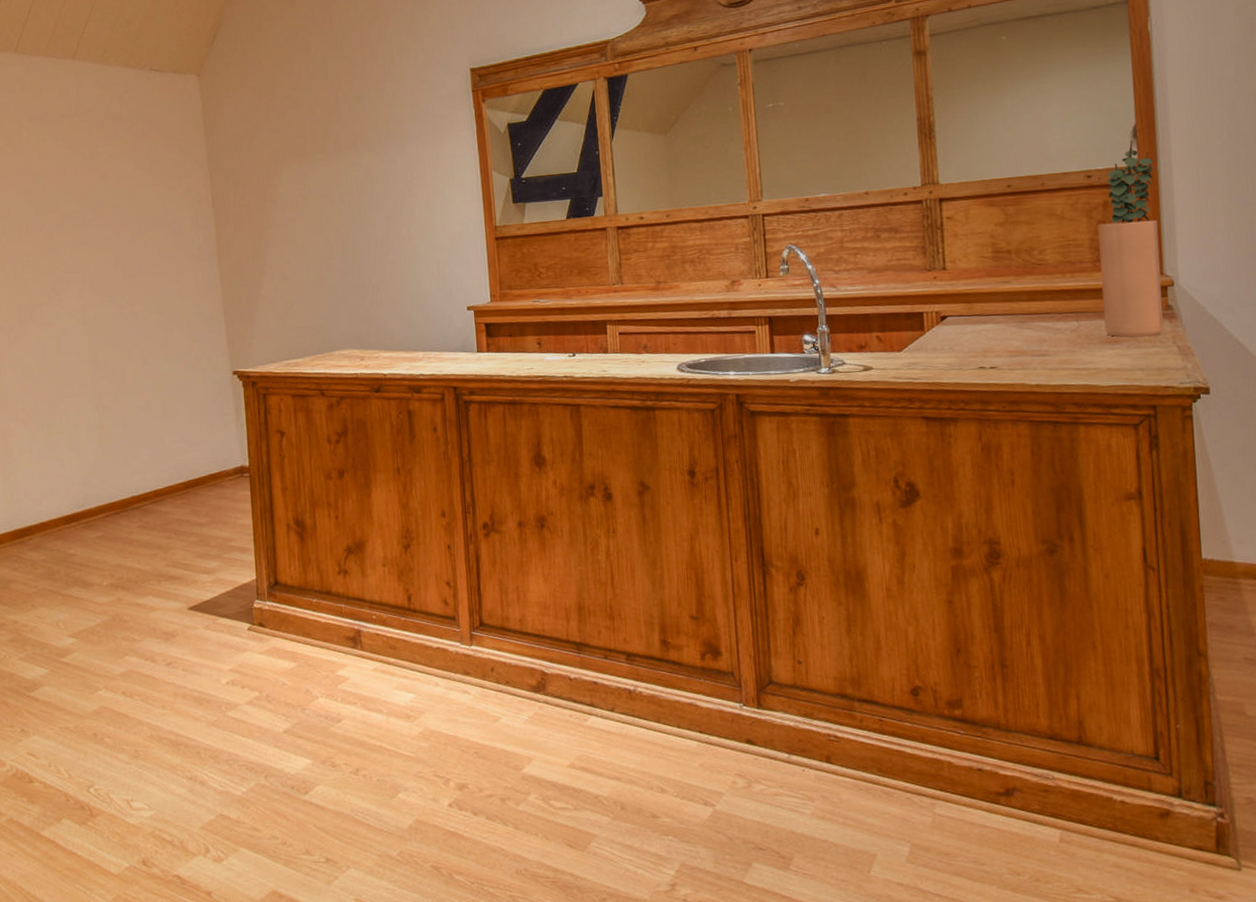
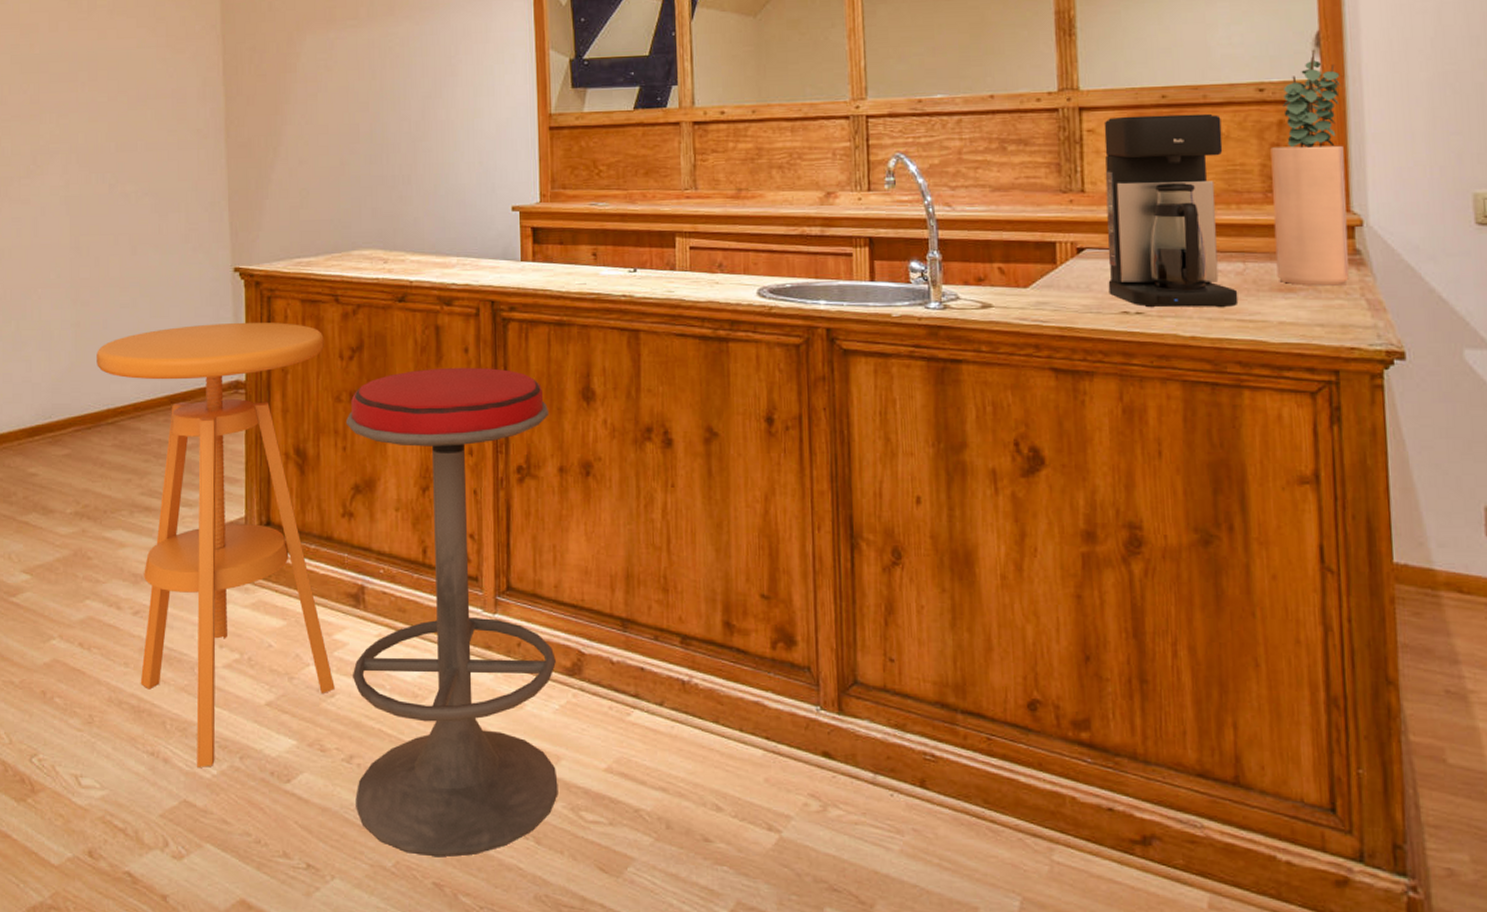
stool: none [119,415,341,787] -> present [97,322,335,768]
bar stool: none [337,443,531,846] -> present [346,367,558,857]
coffee maker: none [960,198,1074,363] -> present [1104,113,1239,308]

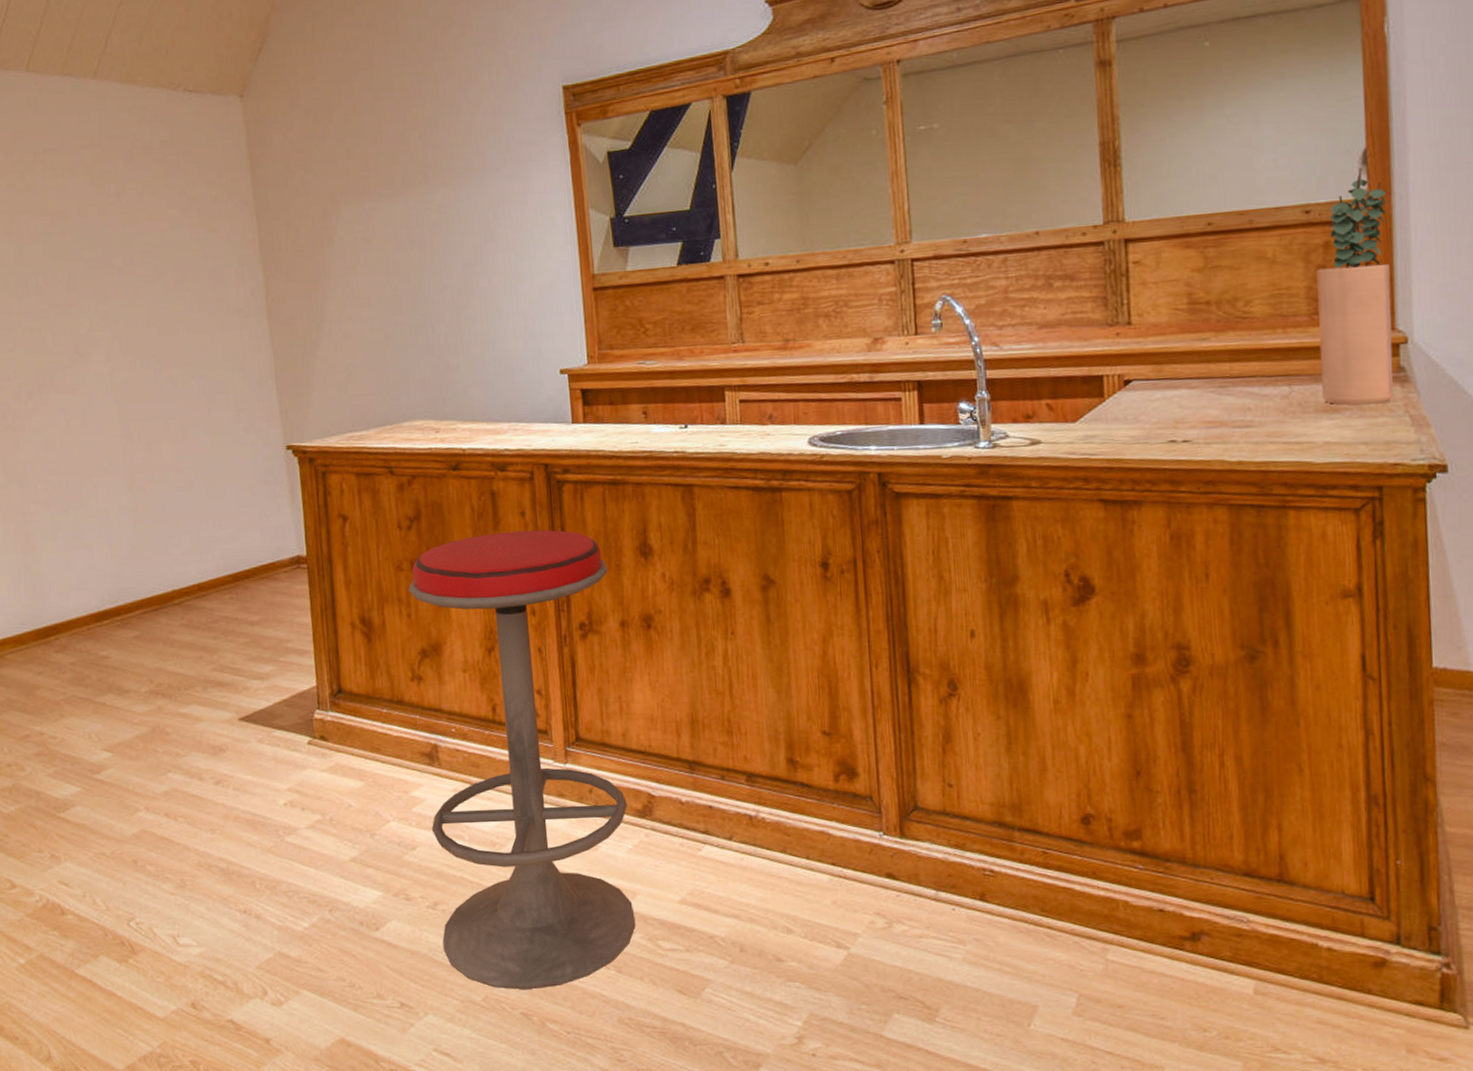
stool: present [97,322,335,768] -> none [157,497,416,922]
coffee maker: present [1104,113,1239,308] -> none [1150,238,1284,436]

